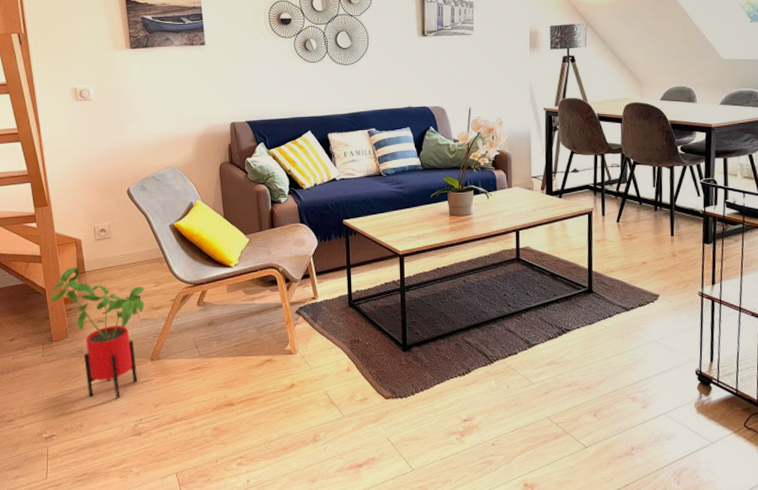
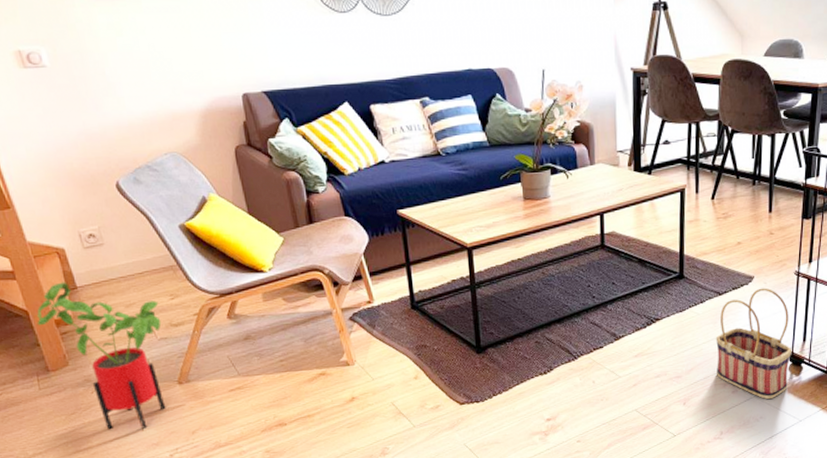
basket: none [624,306,700,418] -> present [716,288,792,400]

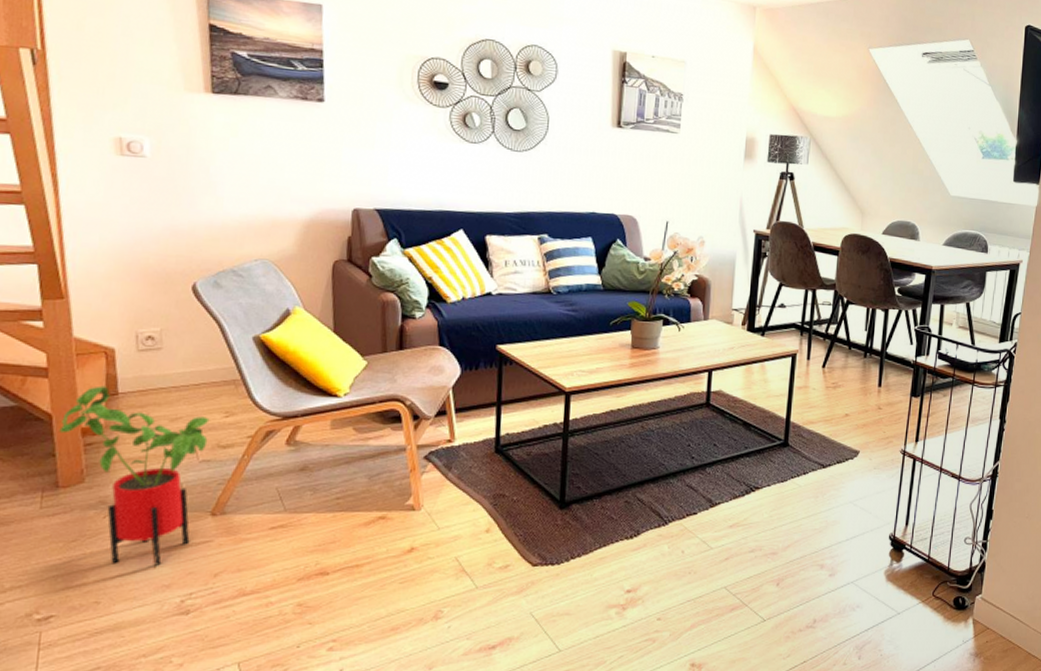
basket: present [716,288,792,400] -> none [814,464,894,587]

